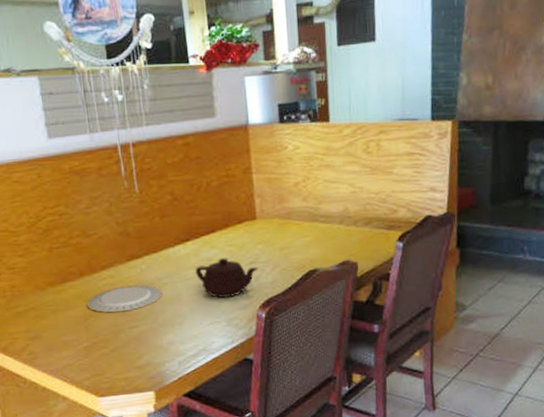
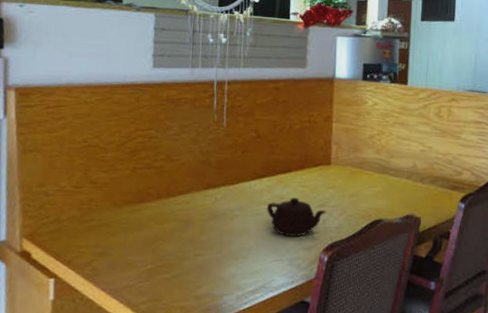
plate: present [86,285,163,313] -> none [157,213,233,239]

